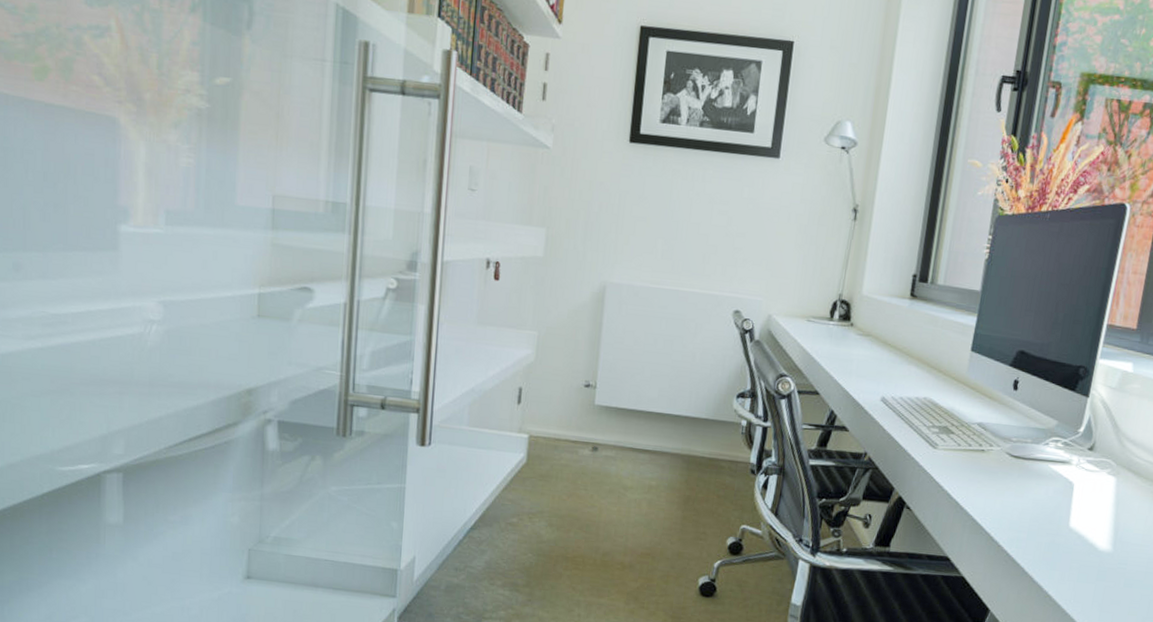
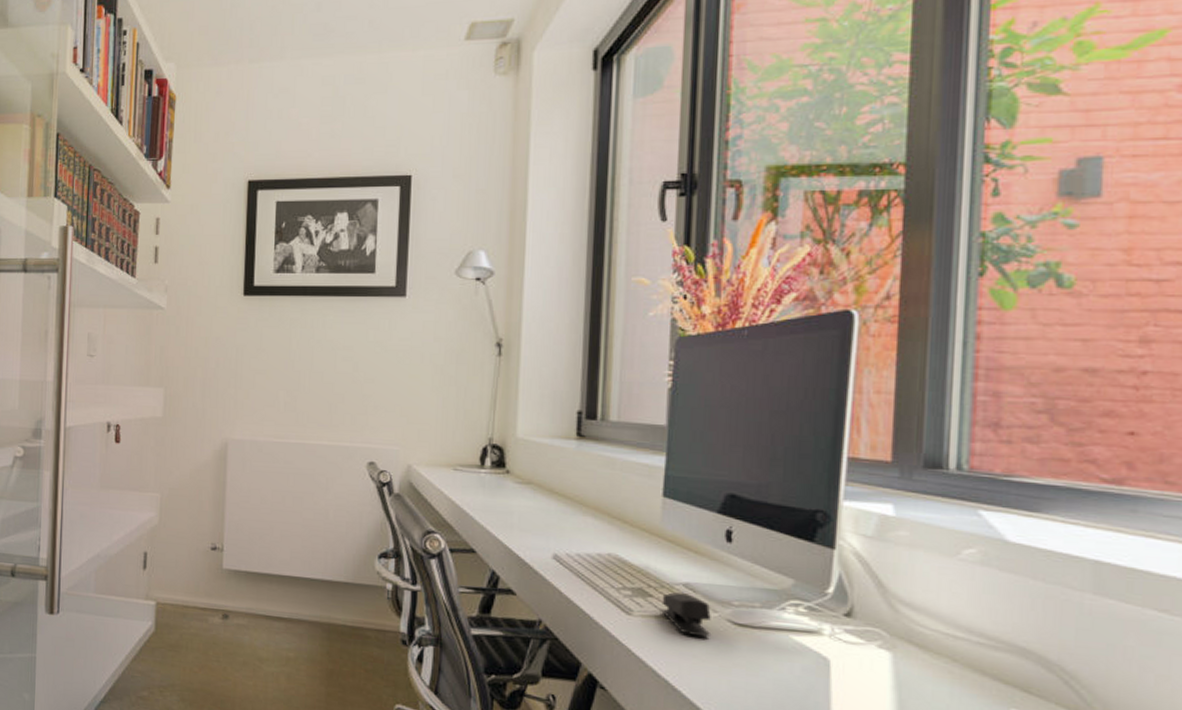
stapler: none [959,430,995,467] -> present [661,592,712,638]

